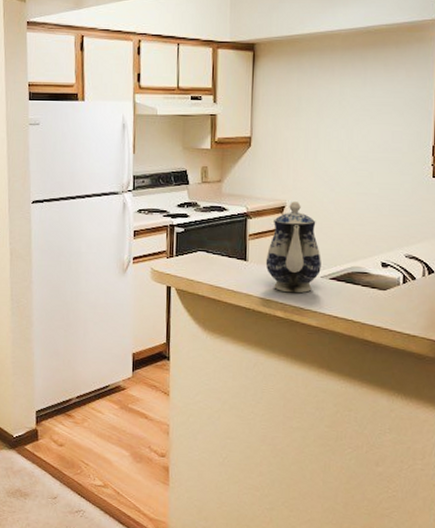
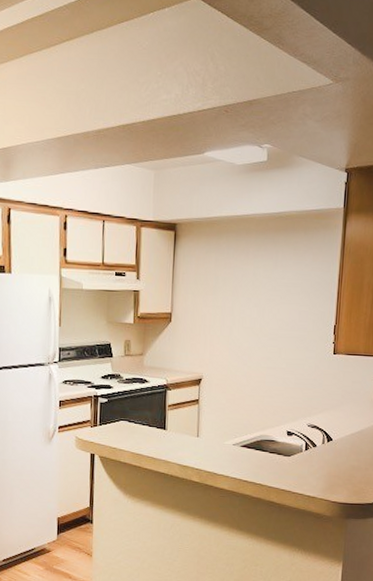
teapot: present [265,201,321,293] -> none [183,374,234,460]

